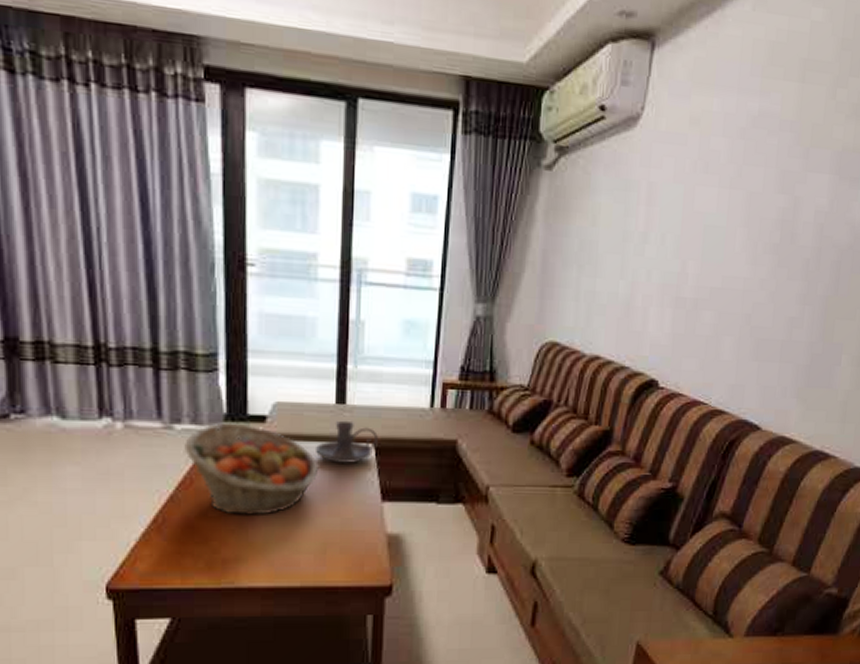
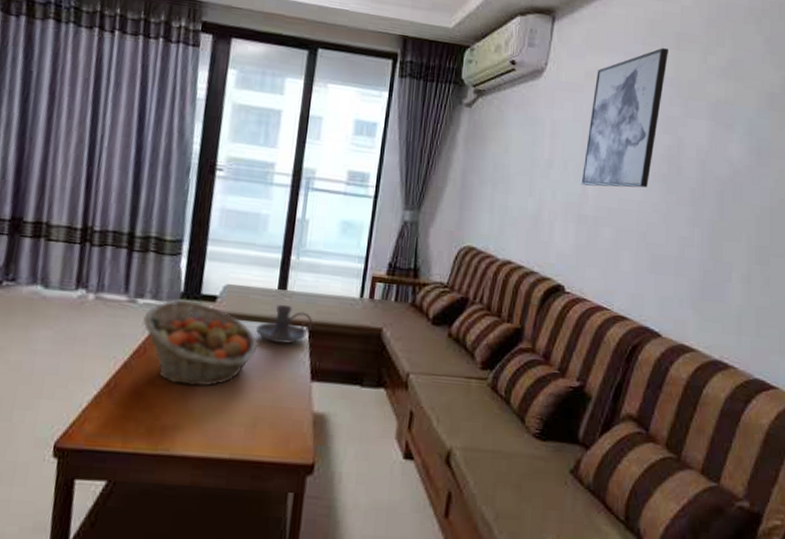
wall art: none [680,81,791,263] -> present [581,48,668,188]

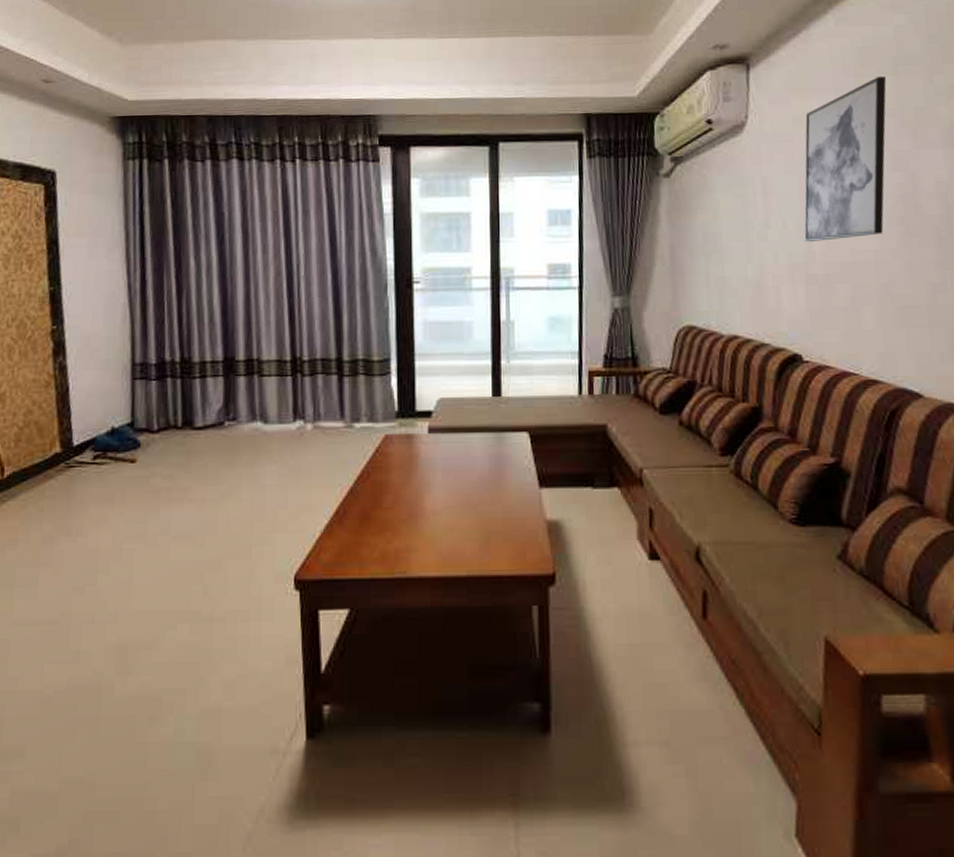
fruit basket: present [143,299,258,387] -> none [362,419,480,507]
candle holder: present [255,304,312,344] -> none [475,411,532,453]

